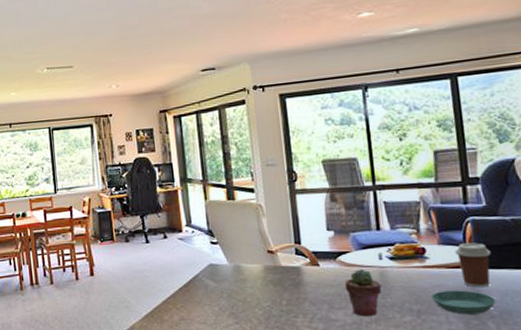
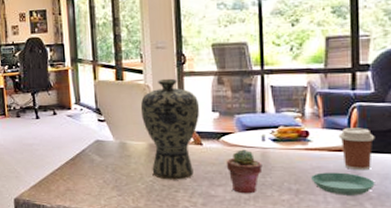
vase: none [253,196,315,305] -> present [140,78,200,180]

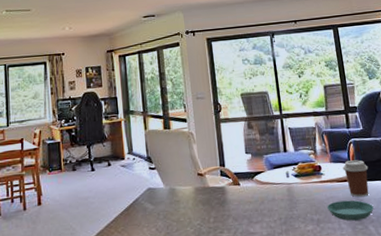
vase: present [140,78,200,180] -> none [186,125,236,222]
potted succulent: present [226,149,263,194] -> none [260,186,290,229]

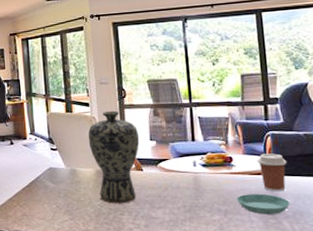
vase: none [186,125,236,222] -> present [88,110,140,204]

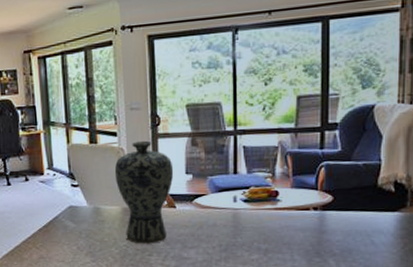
saucer: present [237,193,290,215] -> none [280,230,339,253]
coffee cup: present [257,153,287,192] -> none [306,186,341,229]

